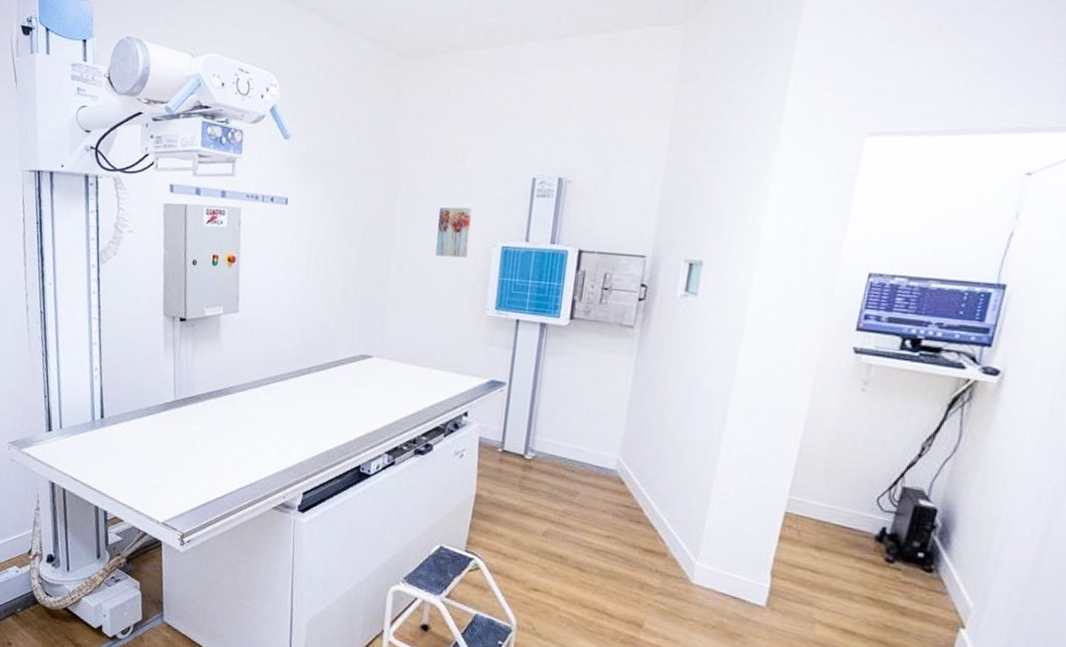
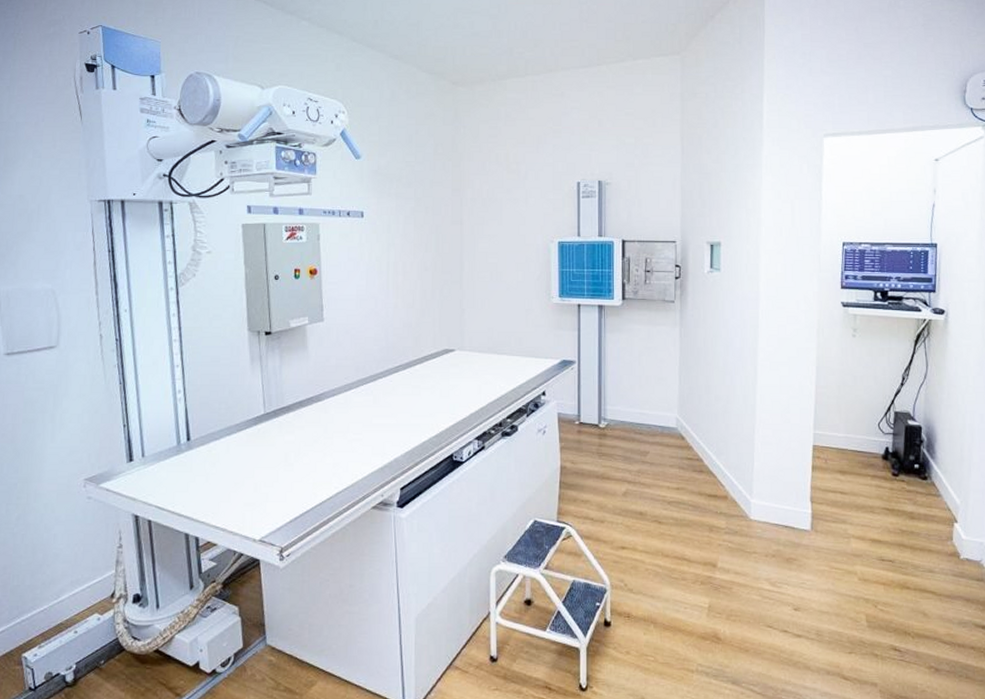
wall art: present [435,207,473,258] -> none [501,211,530,254]

